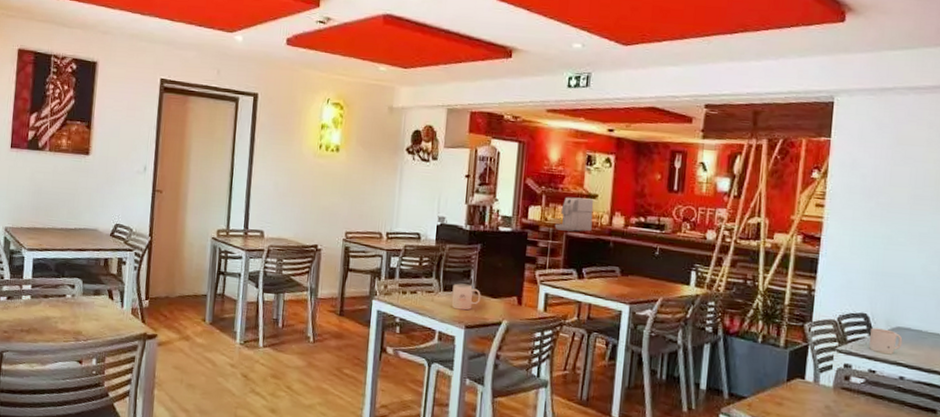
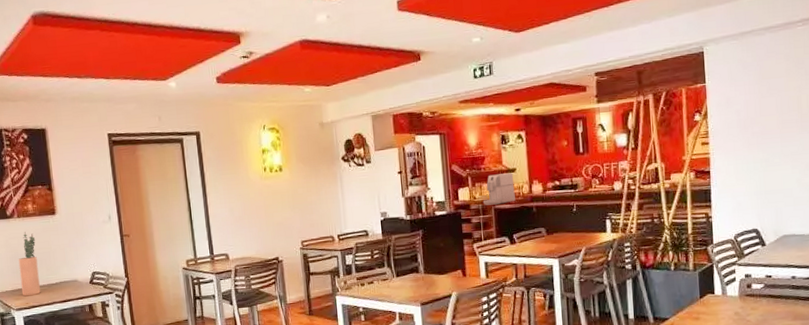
vase: none [37,167,63,238] -> present [18,232,41,297]
mug: present [451,283,481,311] -> none [404,267,430,291]
mug: present [869,327,903,355] -> none [763,239,790,260]

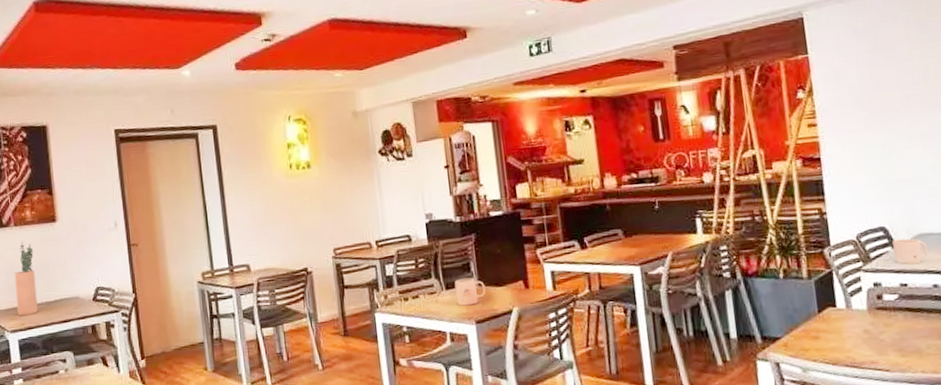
mug: none [404,267,430,291] -> present [454,277,486,306]
coffee machine: present [483,173,516,206] -> none [545,165,585,204]
mug: none [763,239,790,260] -> present [892,238,929,265]

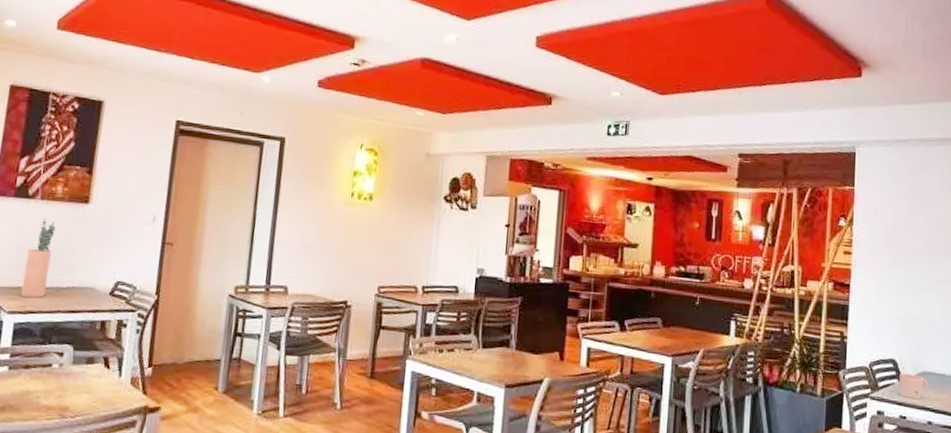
mug: present [454,277,486,306] -> none [490,339,522,369]

